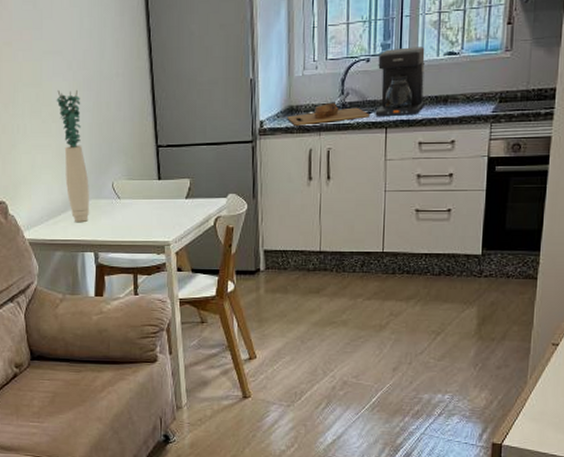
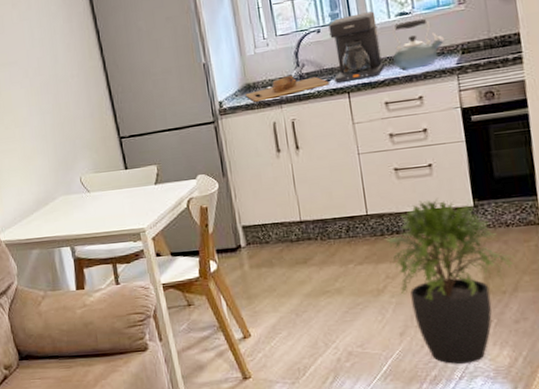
vase: present [56,90,90,223] -> none [16,95,62,220]
potted plant: none [394,242,510,402] -> present [383,197,517,364]
kettle: none [433,62,487,112] -> present [392,19,446,70]

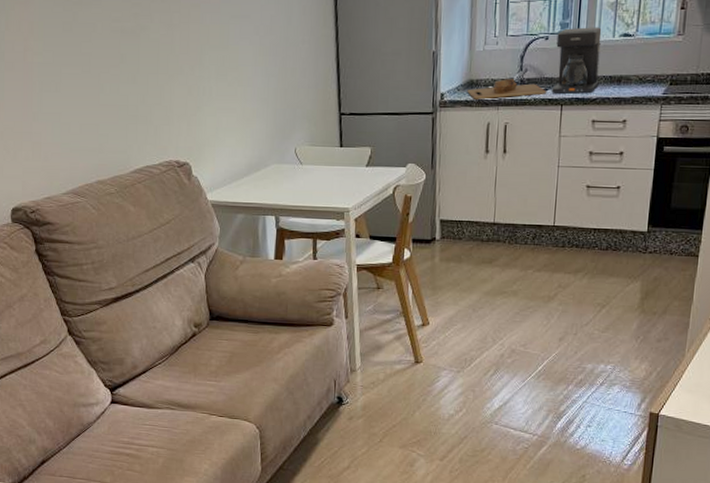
potted plant: present [383,197,517,364] -> none [563,219,672,372]
kettle: present [392,19,446,70] -> none [607,44,659,92]

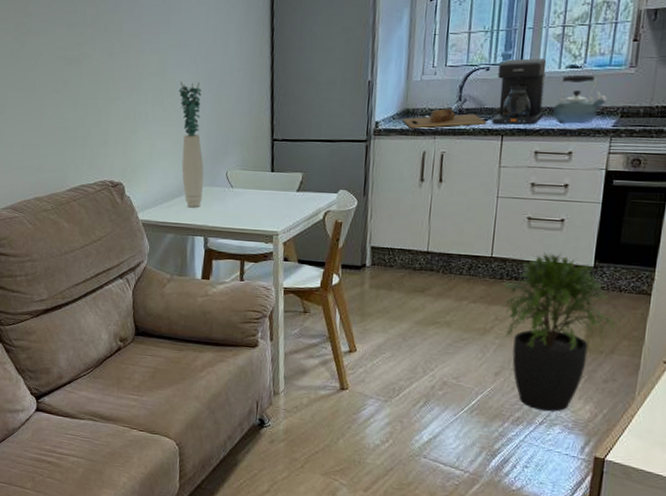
vase: none [242,55,273,187] -> present [178,82,204,208]
potted plant: none [563,219,672,372] -> present [501,252,621,412]
kettle: none [607,44,659,92] -> present [552,75,608,124]

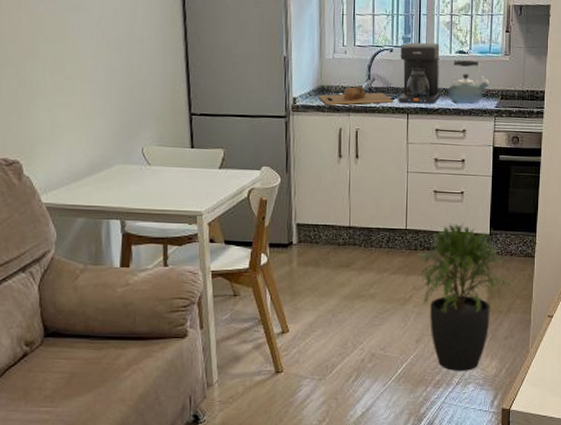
vase: present [178,82,204,208] -> none [82,48,117,188]

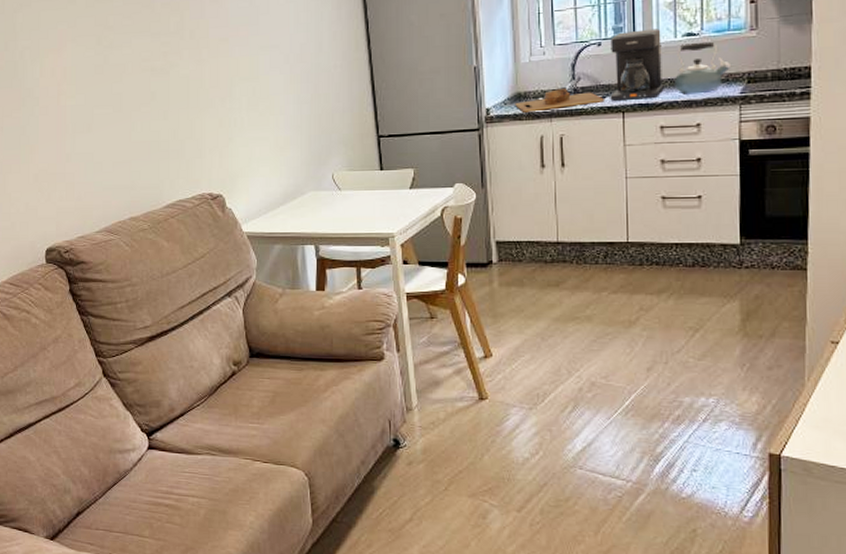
potted plant: present [416,222,514,371] -> none [642,231,778,406]

